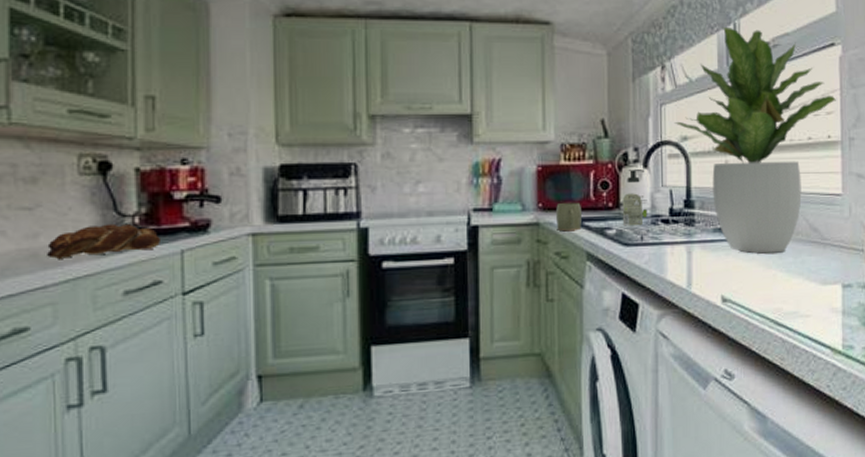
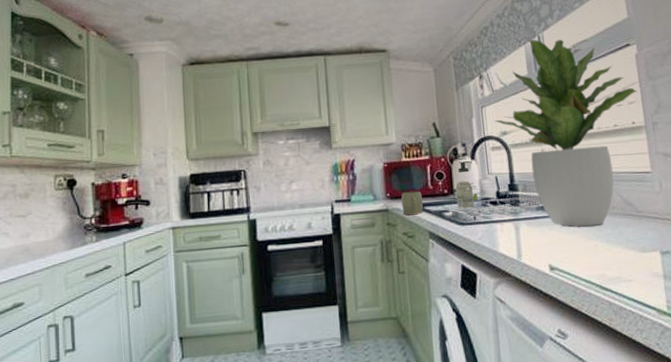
bread loaf: present [47,223,162,259] -> none [35,224,110,252]

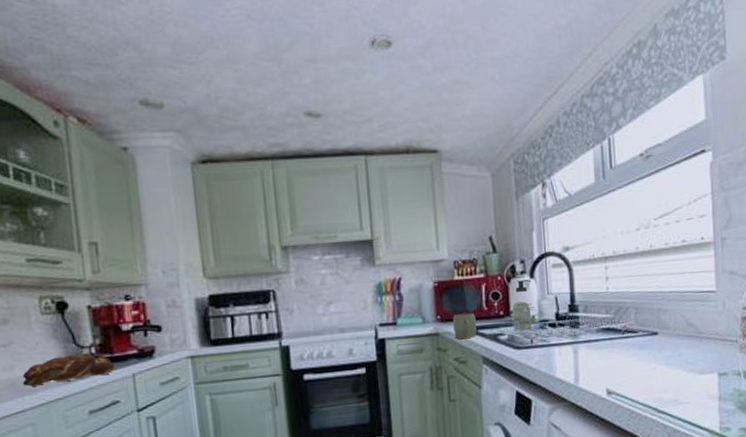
bread loaf: none [35,224,110,252] -> present [22,354,116,387]
potted plant: present [495,39,637,227] -> none [557,142,709,349]

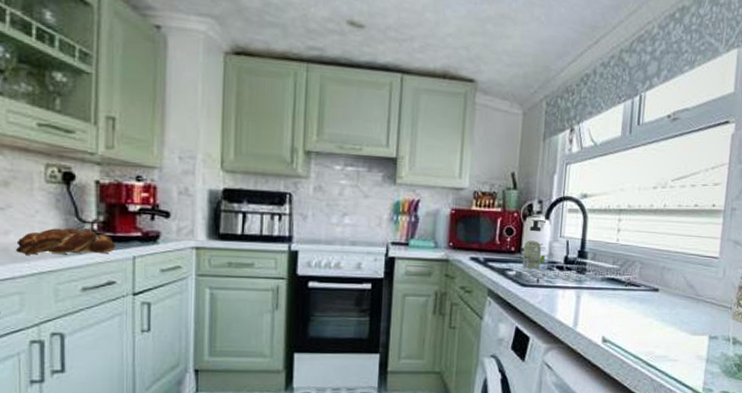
mug: present [453,312,477,340] -> none [464,243,487,270]

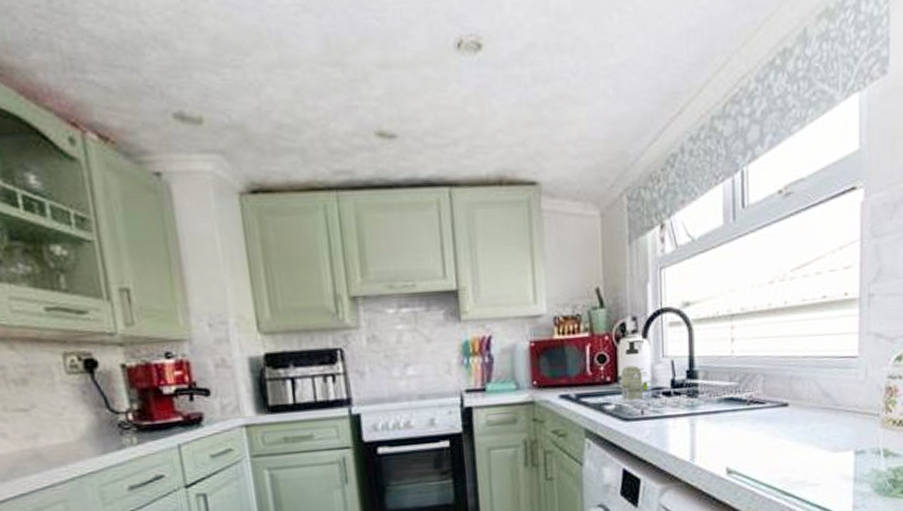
bread loaf: present [16,227,117,255] -> none [48,421,158,458]

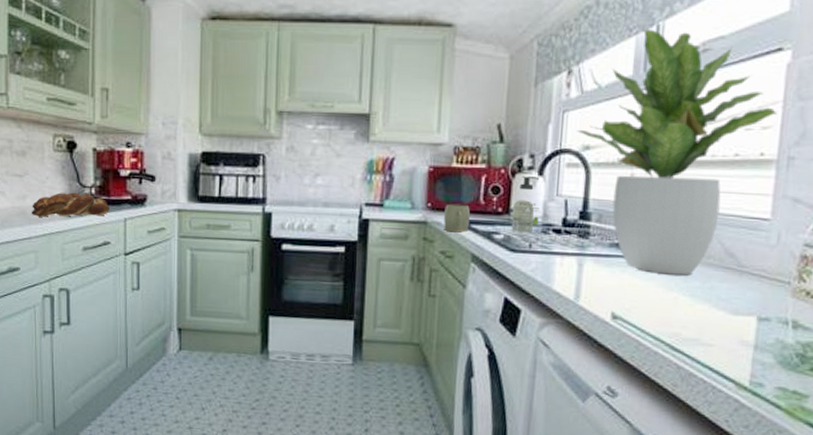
bread loaf: none [48,421,158,458] -> present [32,192,111,217]
mug: none [551,378,579,409] -> present [444,204,470,233]
potted plant: none [676,176,856,423] -> present [577,30,778,276]

